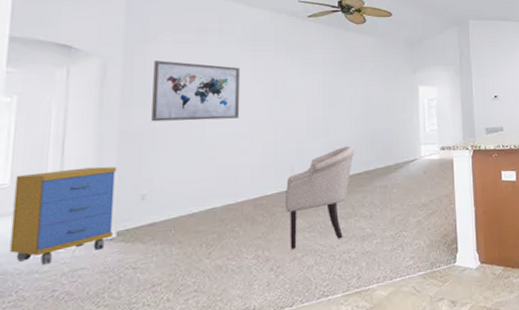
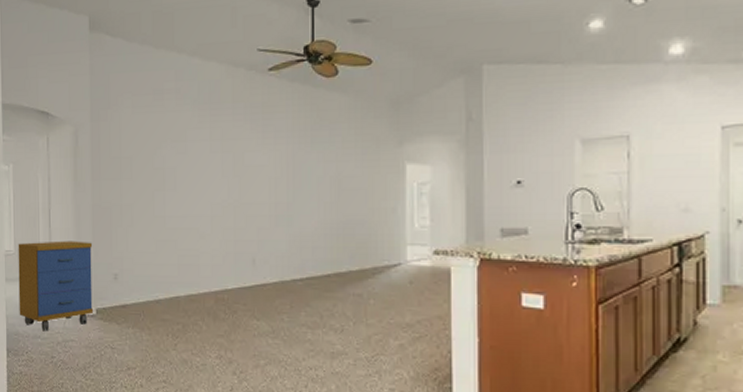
wall art: present [151,61,241,122] -> none [117,128,199,198]
chair: present [284,145,355,249] -> none [246,238,324,354]

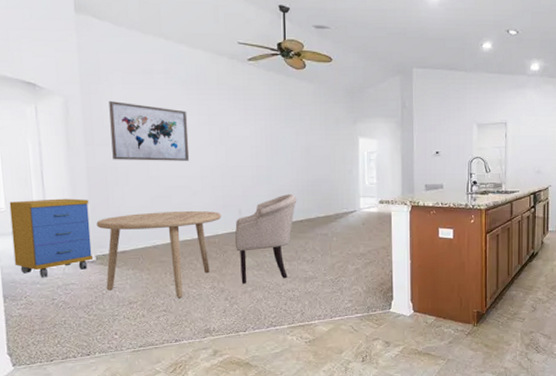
dining table: none [98,258,233,367] -> present [96,210,222,298]
wall art: none [117,128,199,198] -> present [109,101,190,161]
chair: none [246,238,324,354] -> present [234,193,297,283]

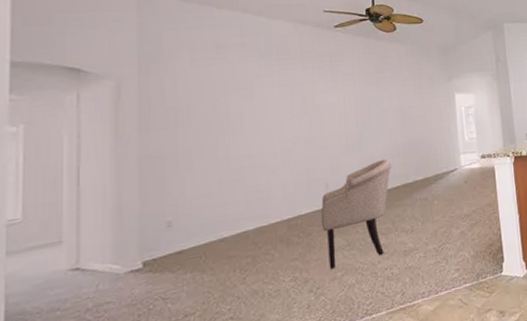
storage cabinet: present [9,198,94,278] -> none [27,194,140,302]
dining table: present [96,210,222,298] -> none [146,189,306,304]
wall art: present [109,101,190,161] -> none [172,80,268,145]

